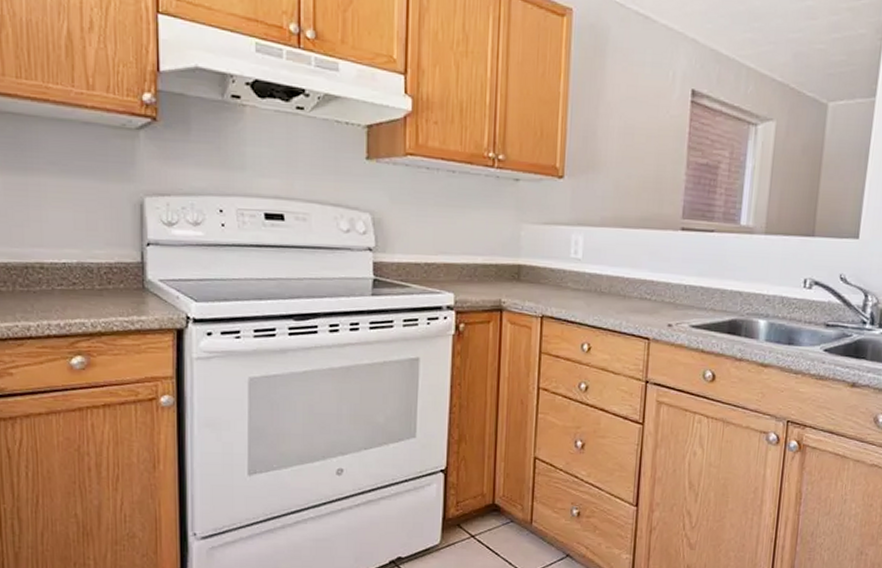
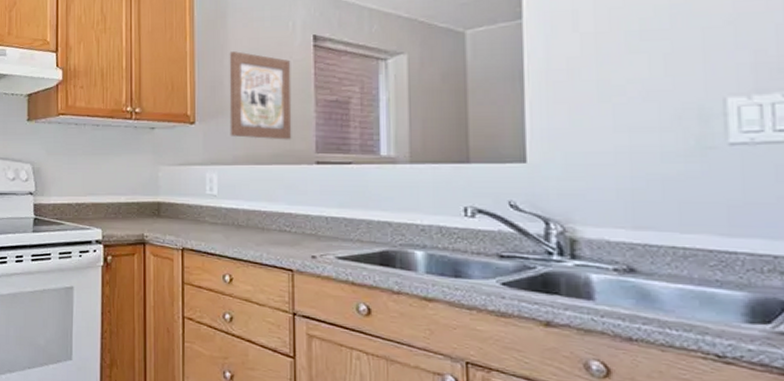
wall art: none [599,98,668,203] -> present [229,51,292,140]

